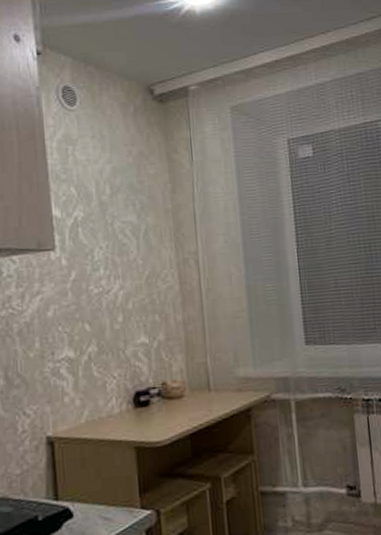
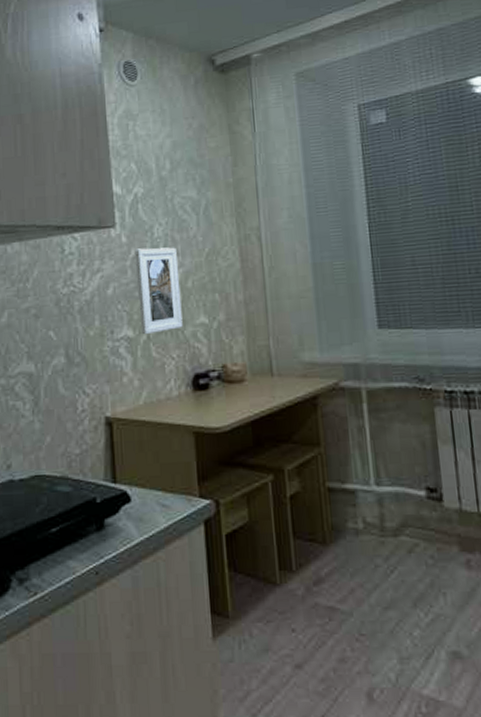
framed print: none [75,270,124,356] -> present [134,247,183,335]

